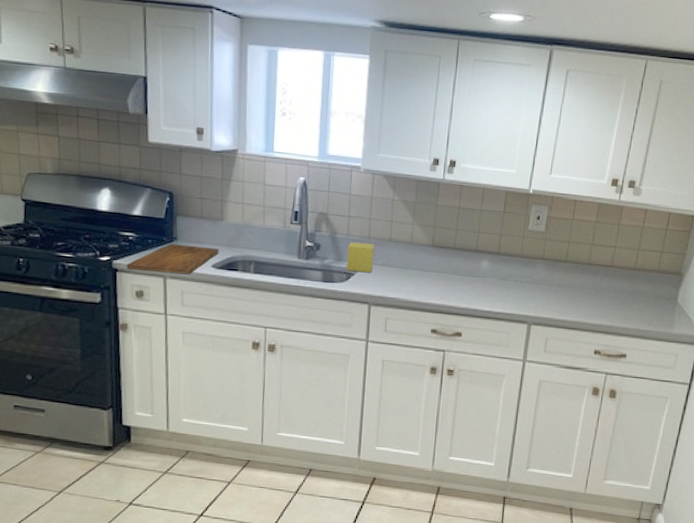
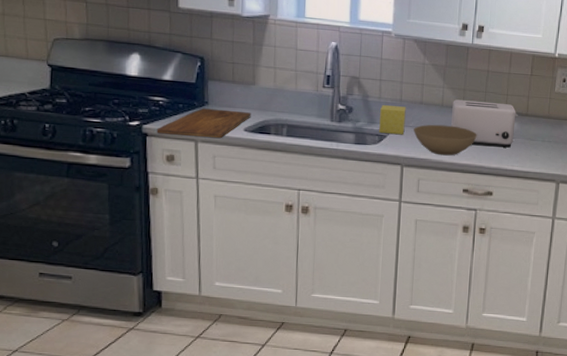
bowl: none [382,262,448,295] -> present [413,124,478,156]
toaster: none [419,237,490,288] -> present [450,99,518,148]

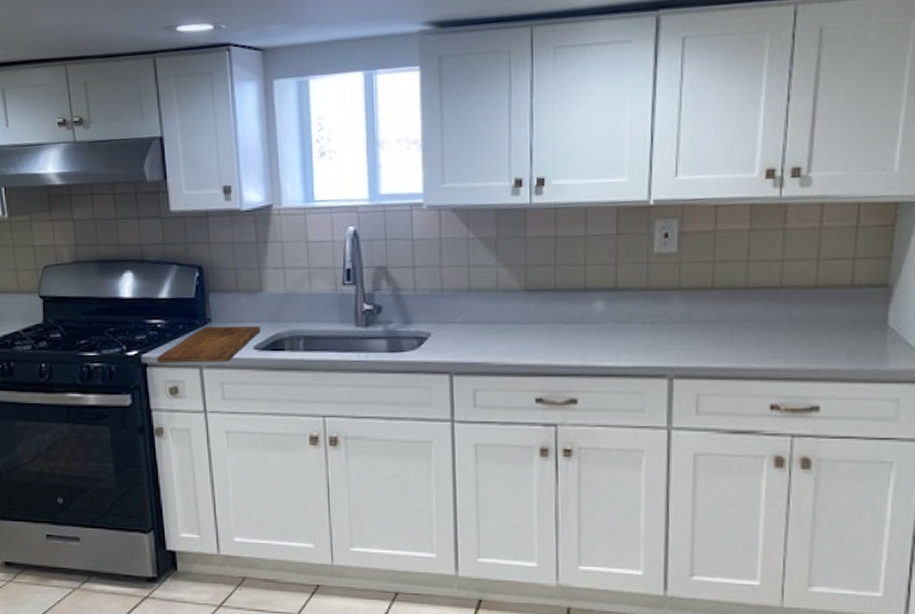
sponge: present [379,105,406,135] -> none [417,297,451,335]
bowl: present [413,124,478,156] -> none [462,315,550,356]
toaster: present [450,99,518,148] -> none [510,277,604,338]

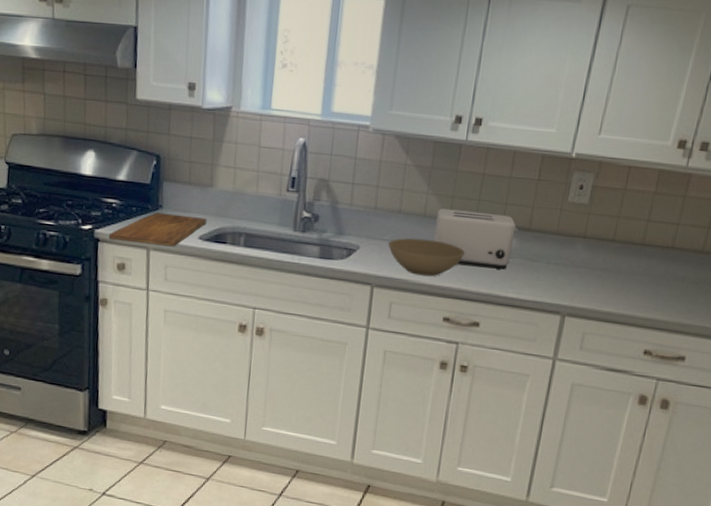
bowl: none [462,315,550,356] -> present [388,238,466,277]
toaster: none [510,277,604,338] -> present [433,208,519,270]

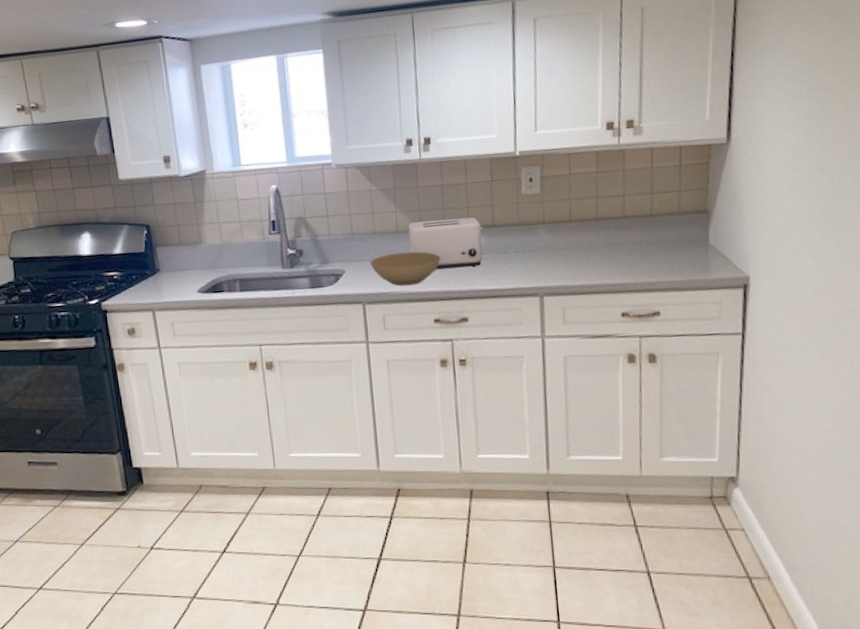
cutting board: present [108,212,207,247] -> none [115,273,203,309]

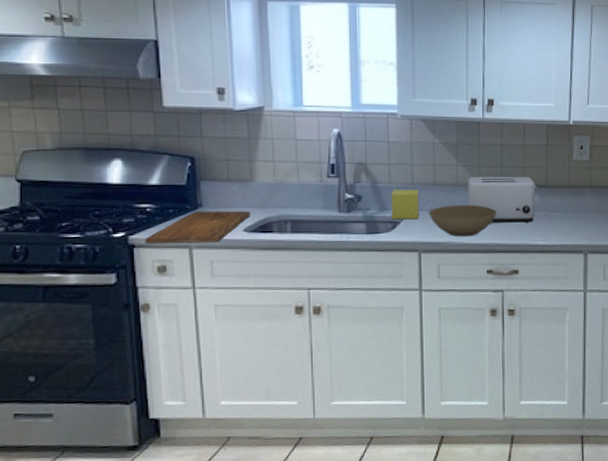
cutting board: none [115,273,203,309] -> present [145,210,251,244]
sponge: none [332,240,361,272] -> present [391,189,419,220]

